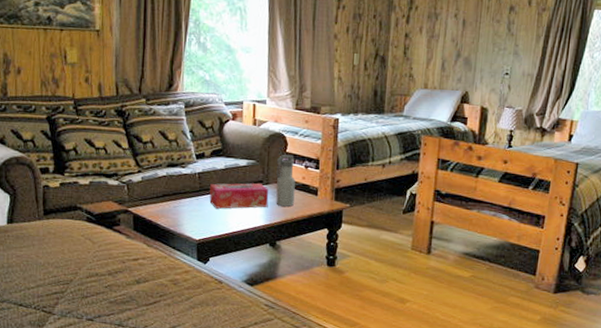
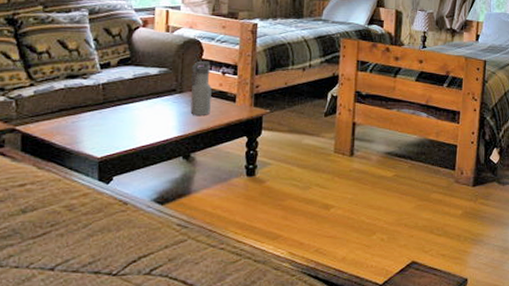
tissue box: present [209,182,269,209] -> none [114,91,183,122]

